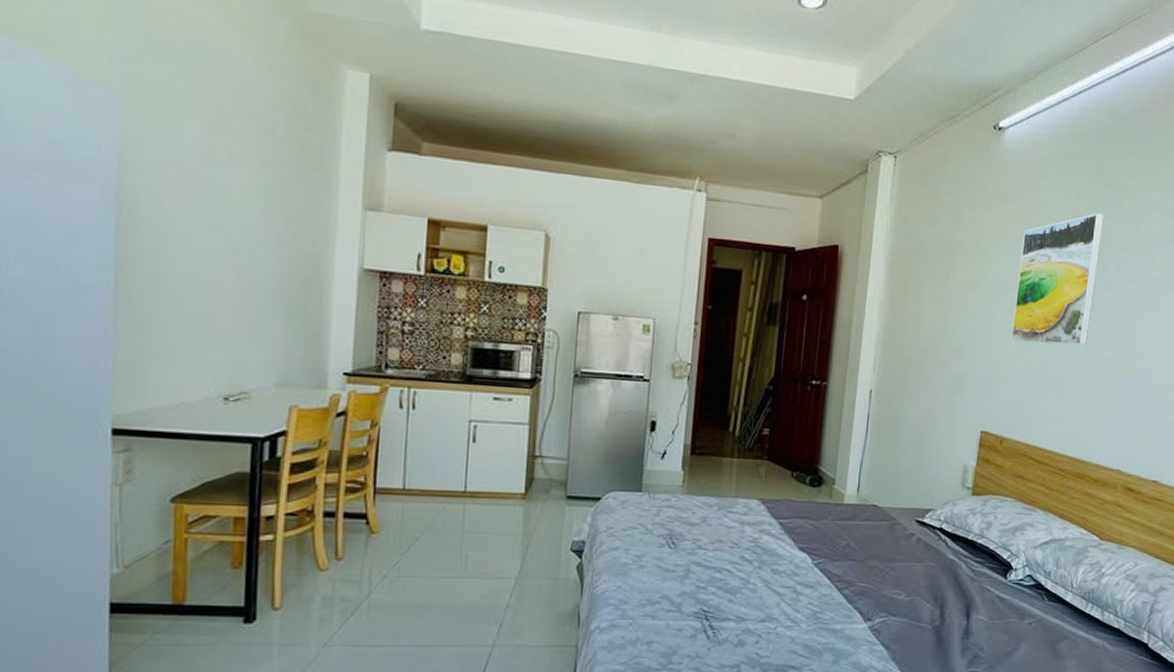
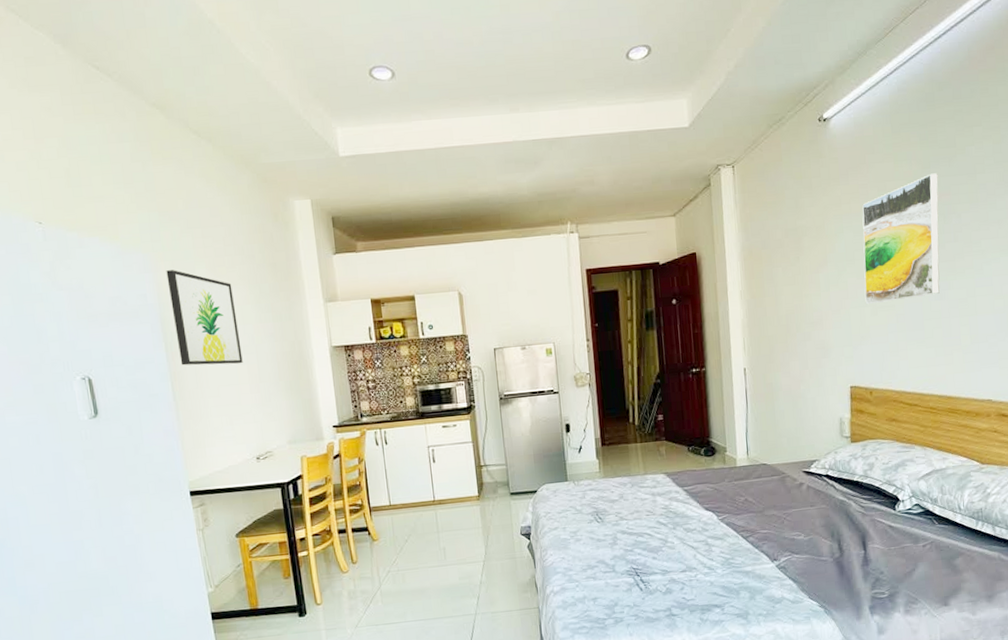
wall art: none [135,120,234,268] -> present [166,270,243,366]

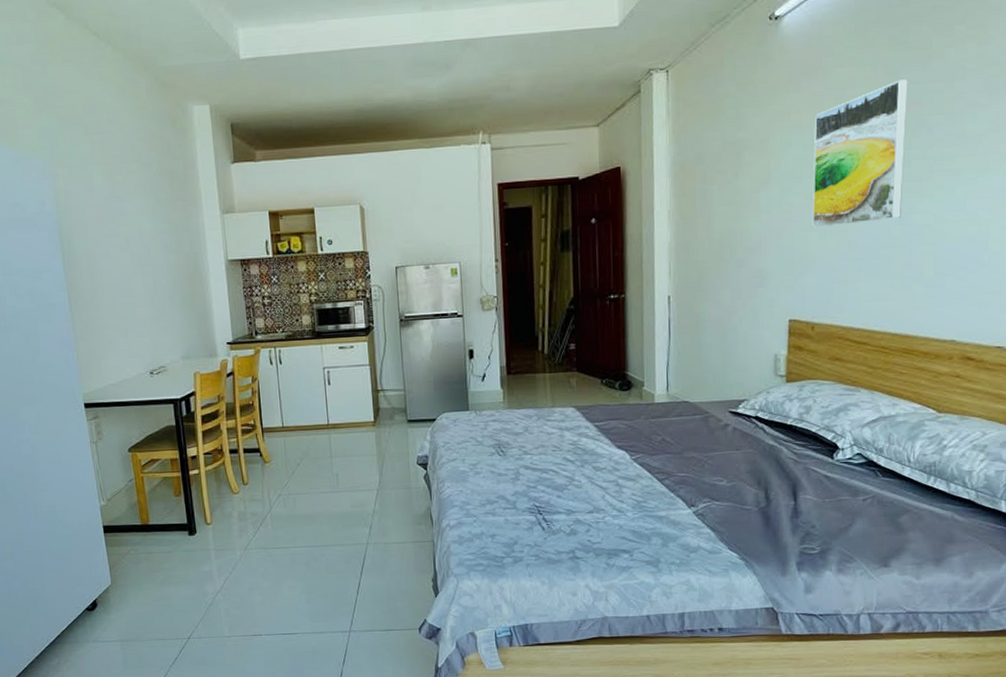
wall art: present [166,270,243,366] -> none [64,177,138,276]

